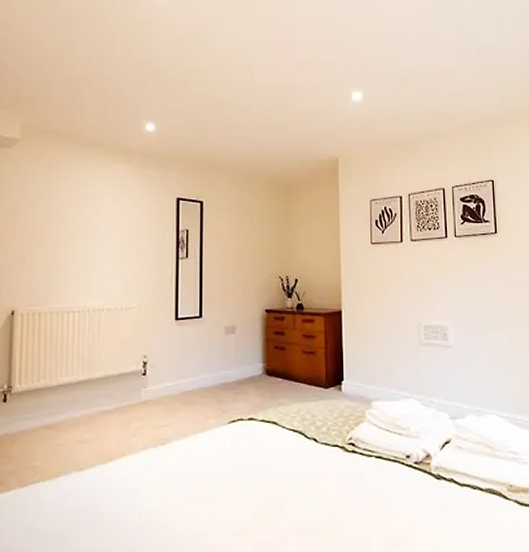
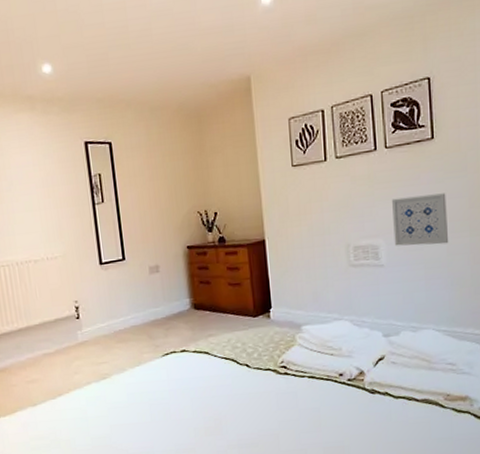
wall art: none [460,283,511,331] -> present [392,193,449,246]

